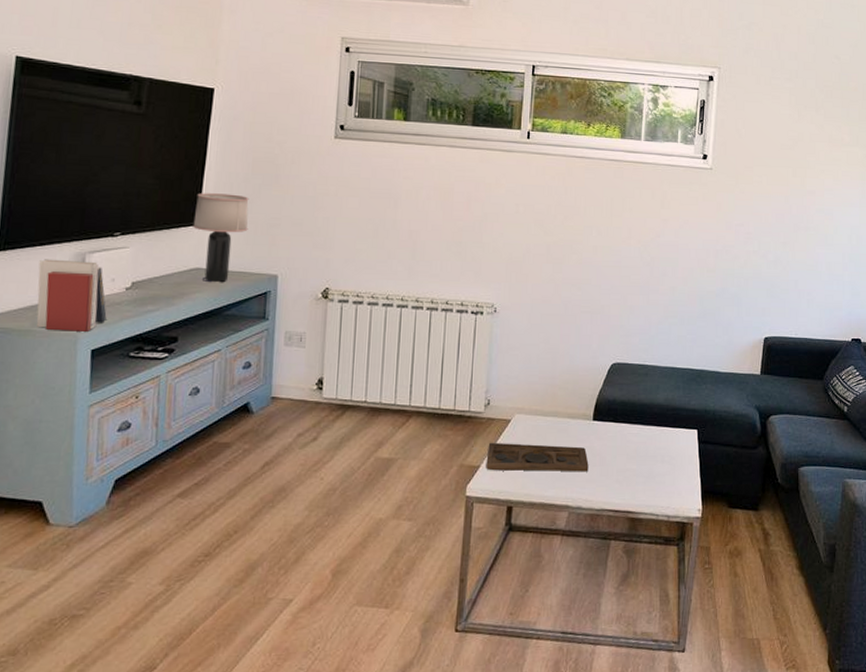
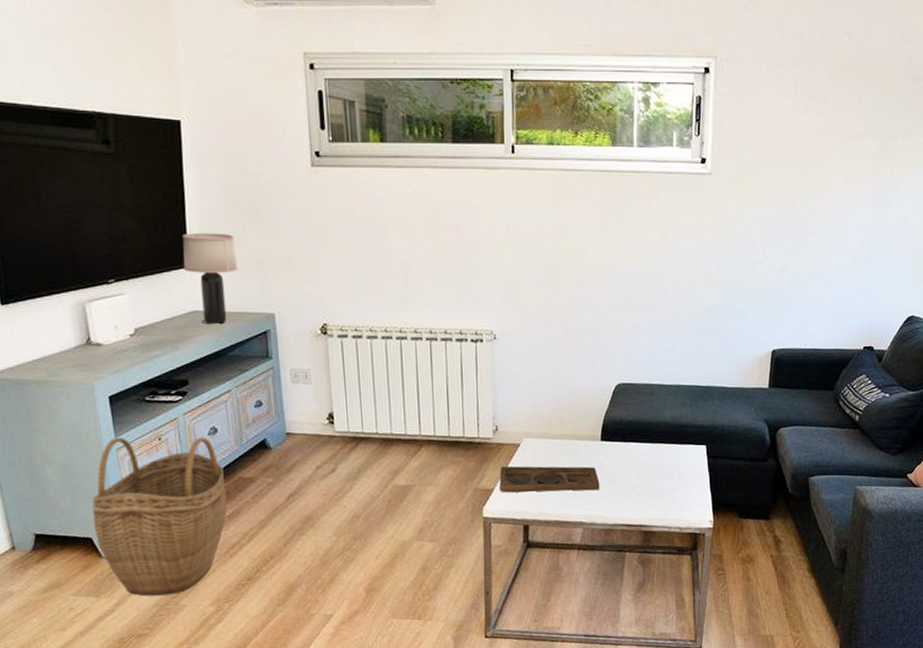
books: present [36,259,107,331] -> none [42,310,117,380]
woven basket: none [46,393,199,571] -> present [92,437,227,596]

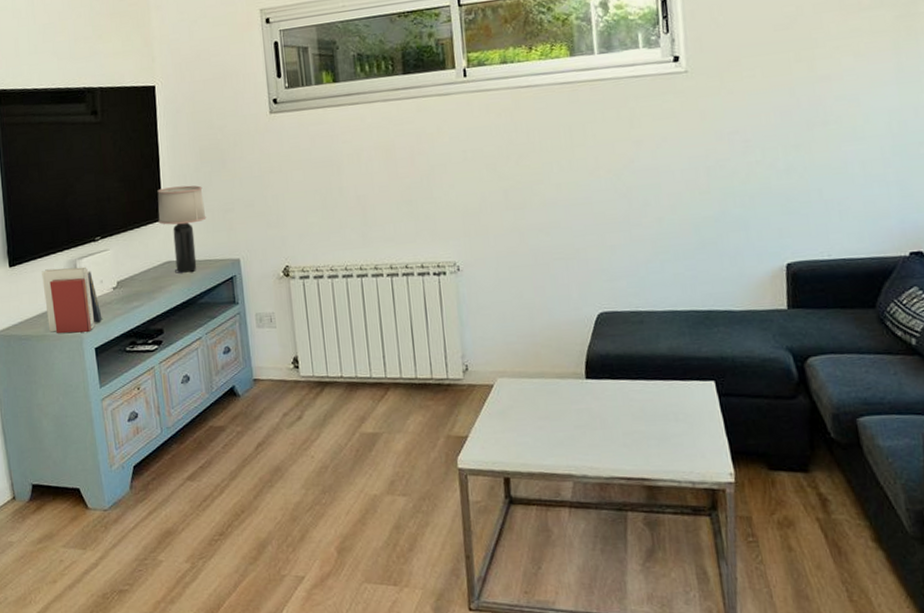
books: none [42,310,117,380] -> present [42,266,102,334]
woven basket: present [92,437,227,596] -> none [80,385,200,550]
decorative tray: present [499,466,600,493] -> none [473,409,589,441]

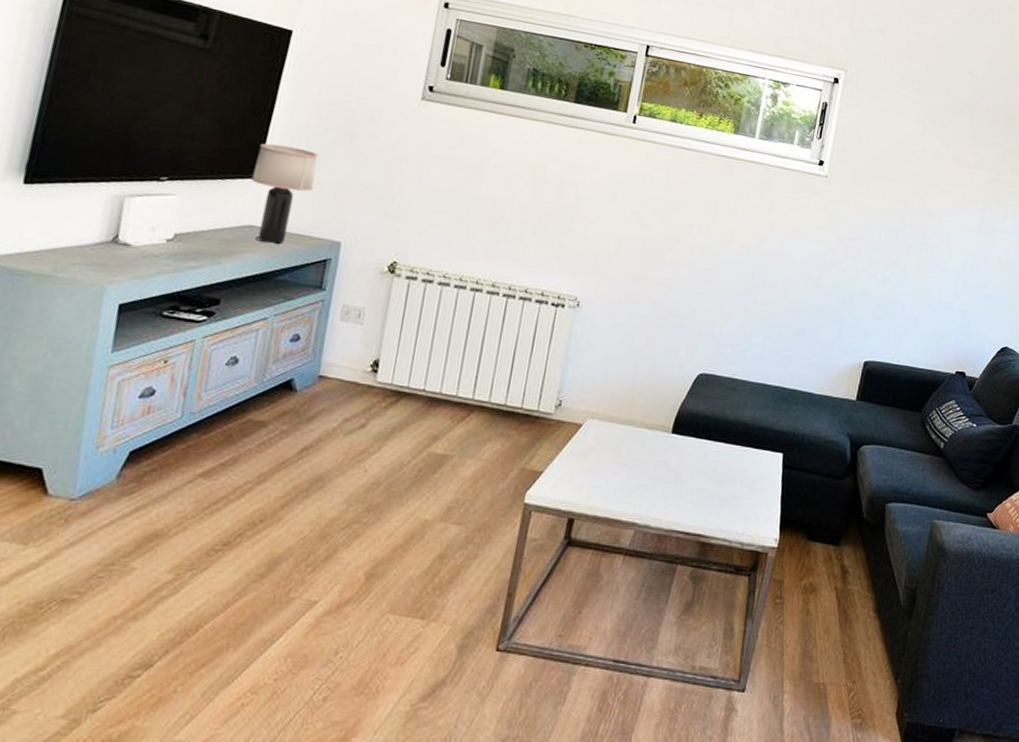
books: present [42,266,102,334] -> none [59,198,143,284]

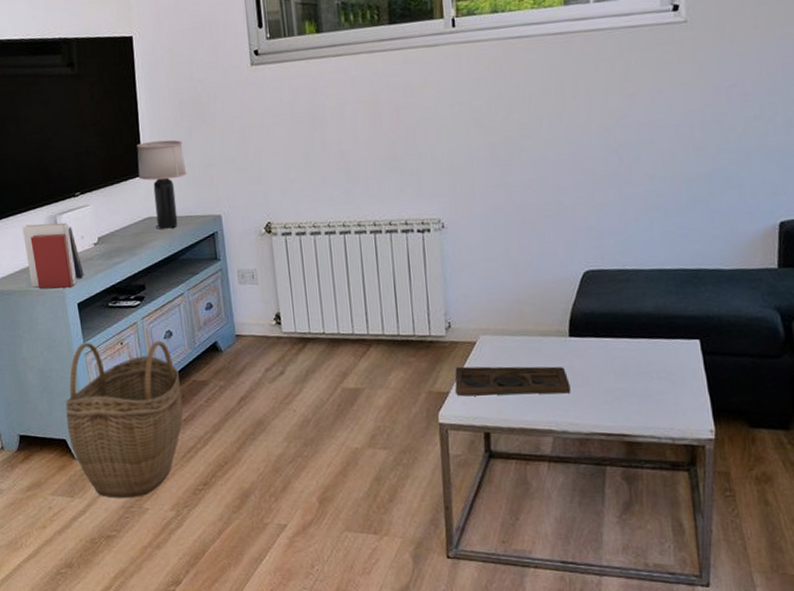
woven basket: none [47,352,233,553] -> present [65,340,183,498]
books: none [59,198,143,284] -> present [22,222,84,289]
decorative tray: none [549,447,663,488] -> present [454,366,571,397]

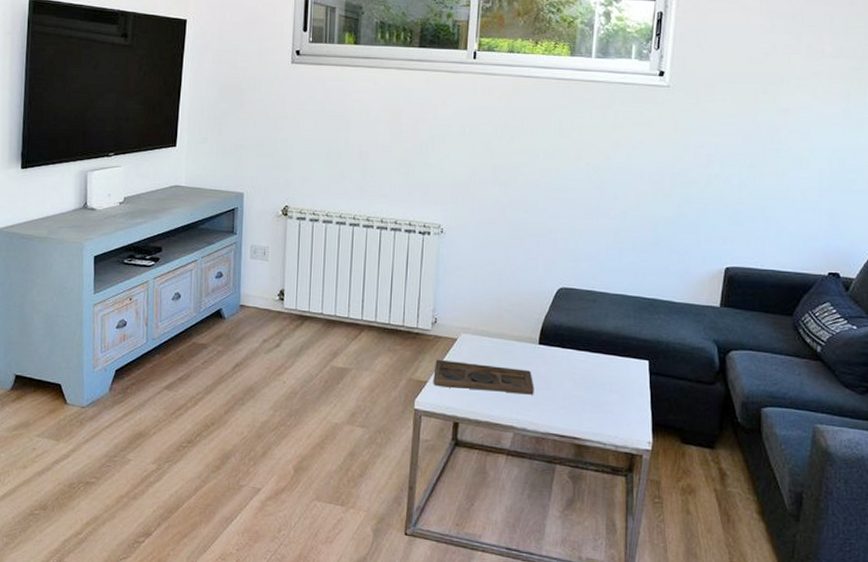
books: present [22,222,84,289] -> none [52,176,105,240]
woven basket: present [65,340,183,498] -> none [64,293,181,448]
table lamp: present [136,140,187,231] -> none [172,117,218,199]

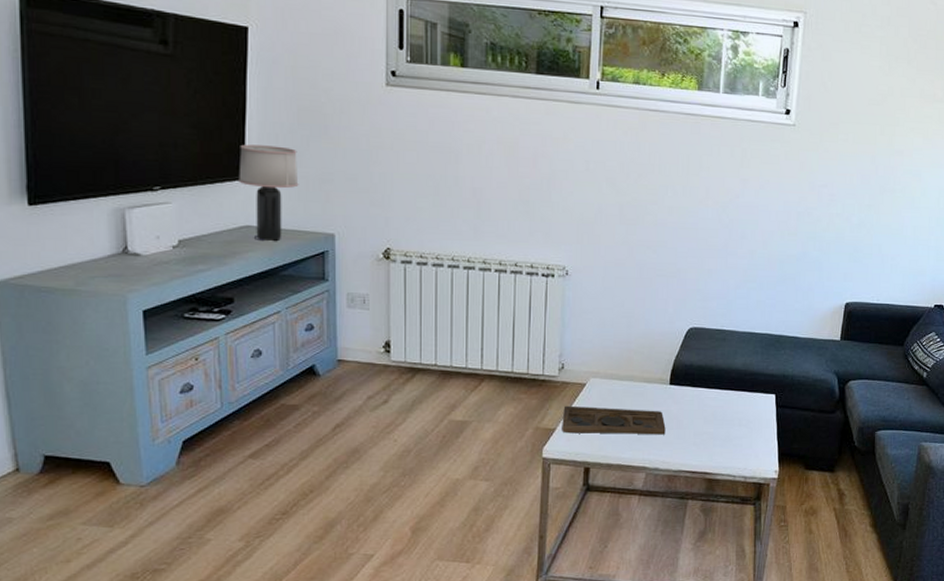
table lamp: none [172,117,218,199] -> present [238,144,299,242]

